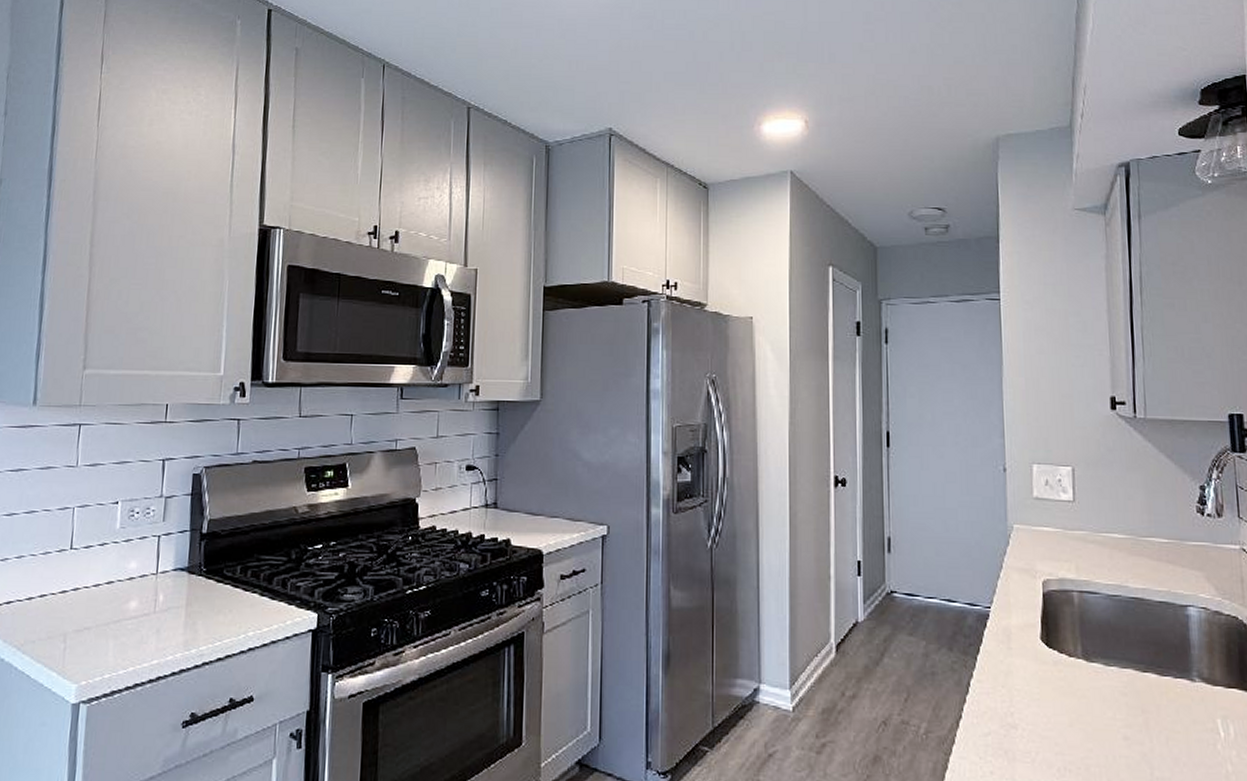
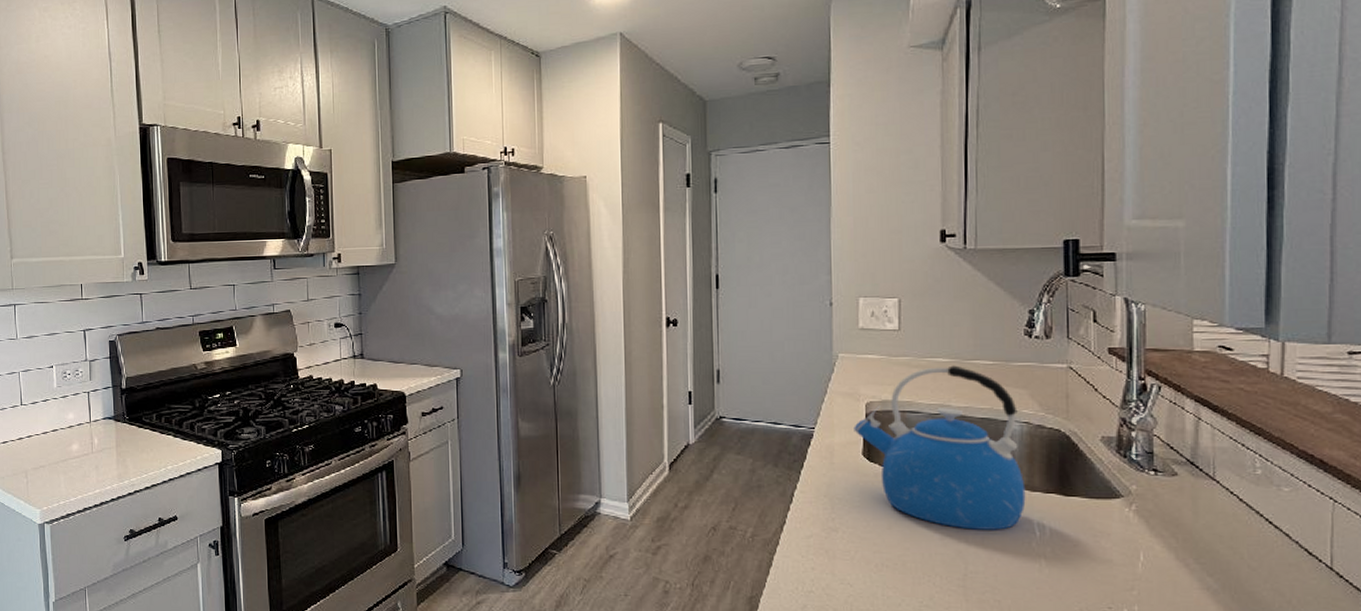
kettle: none [1031,542,1209,730] -> present [854,365,1026,530]

